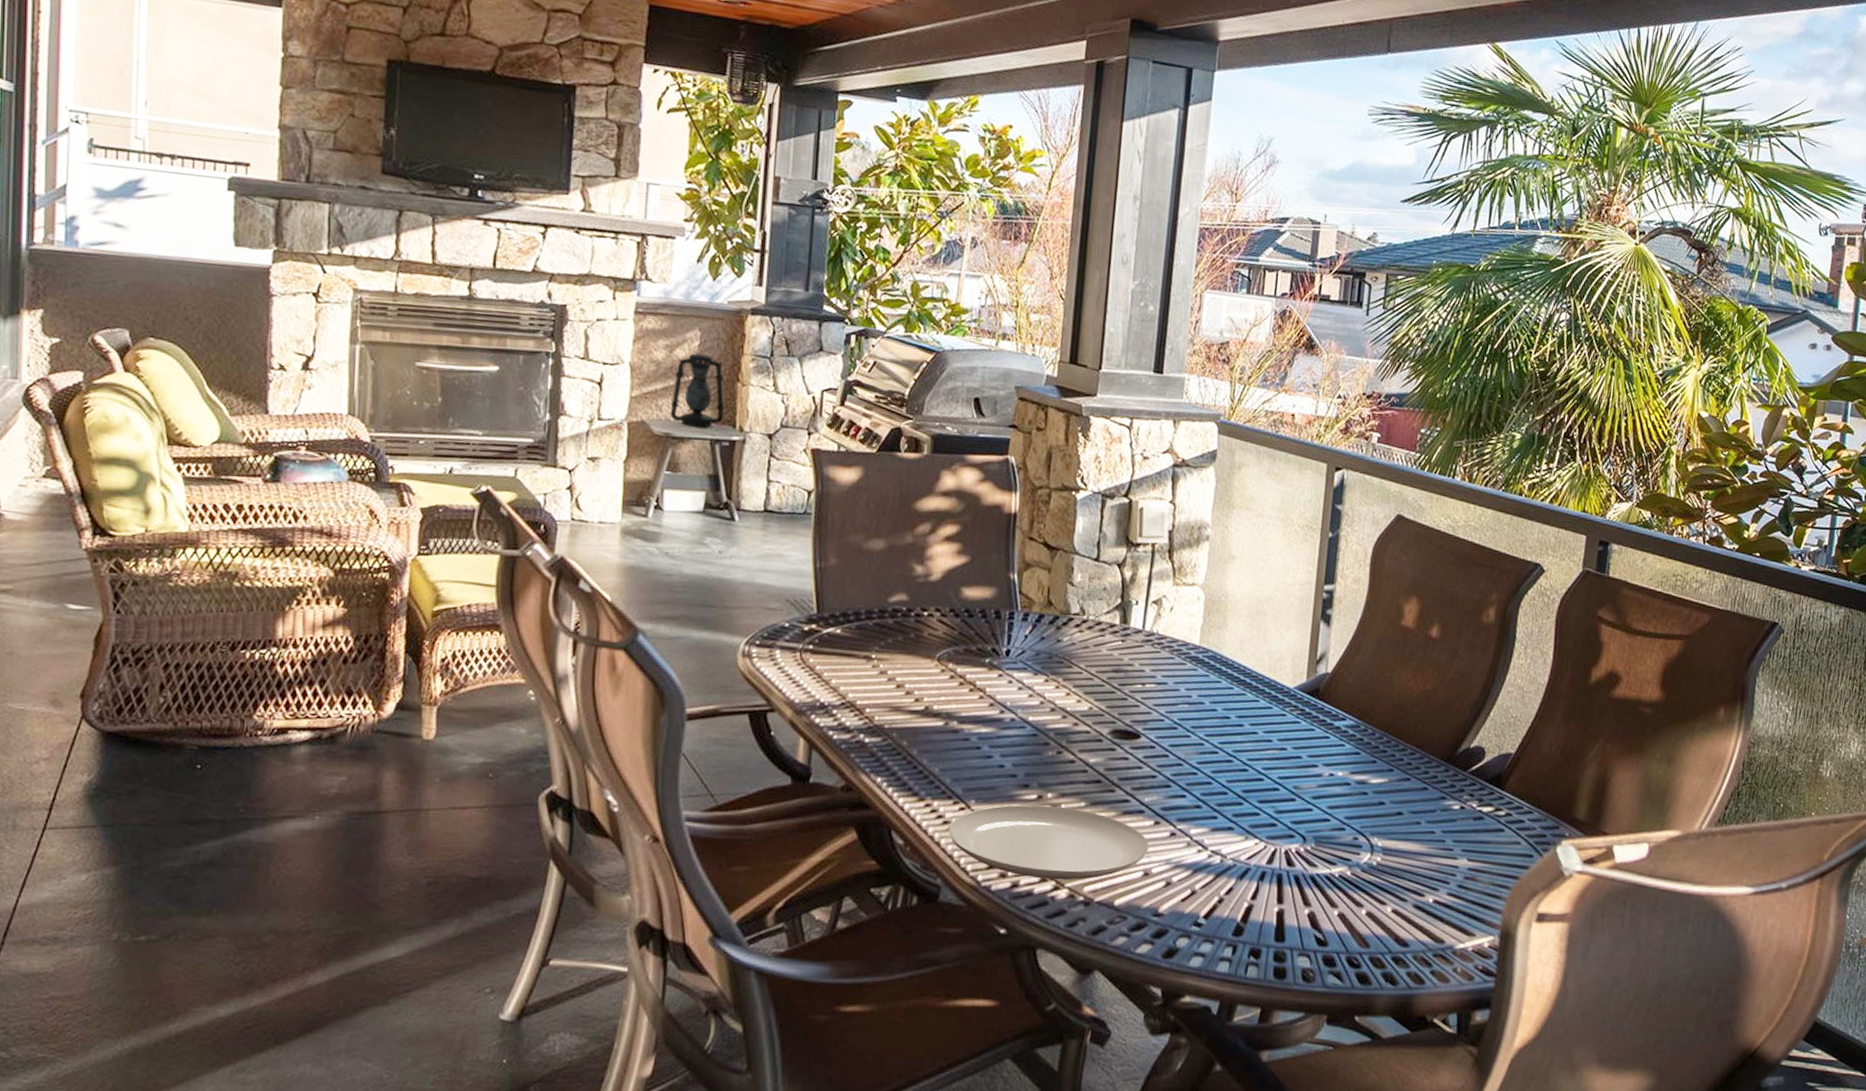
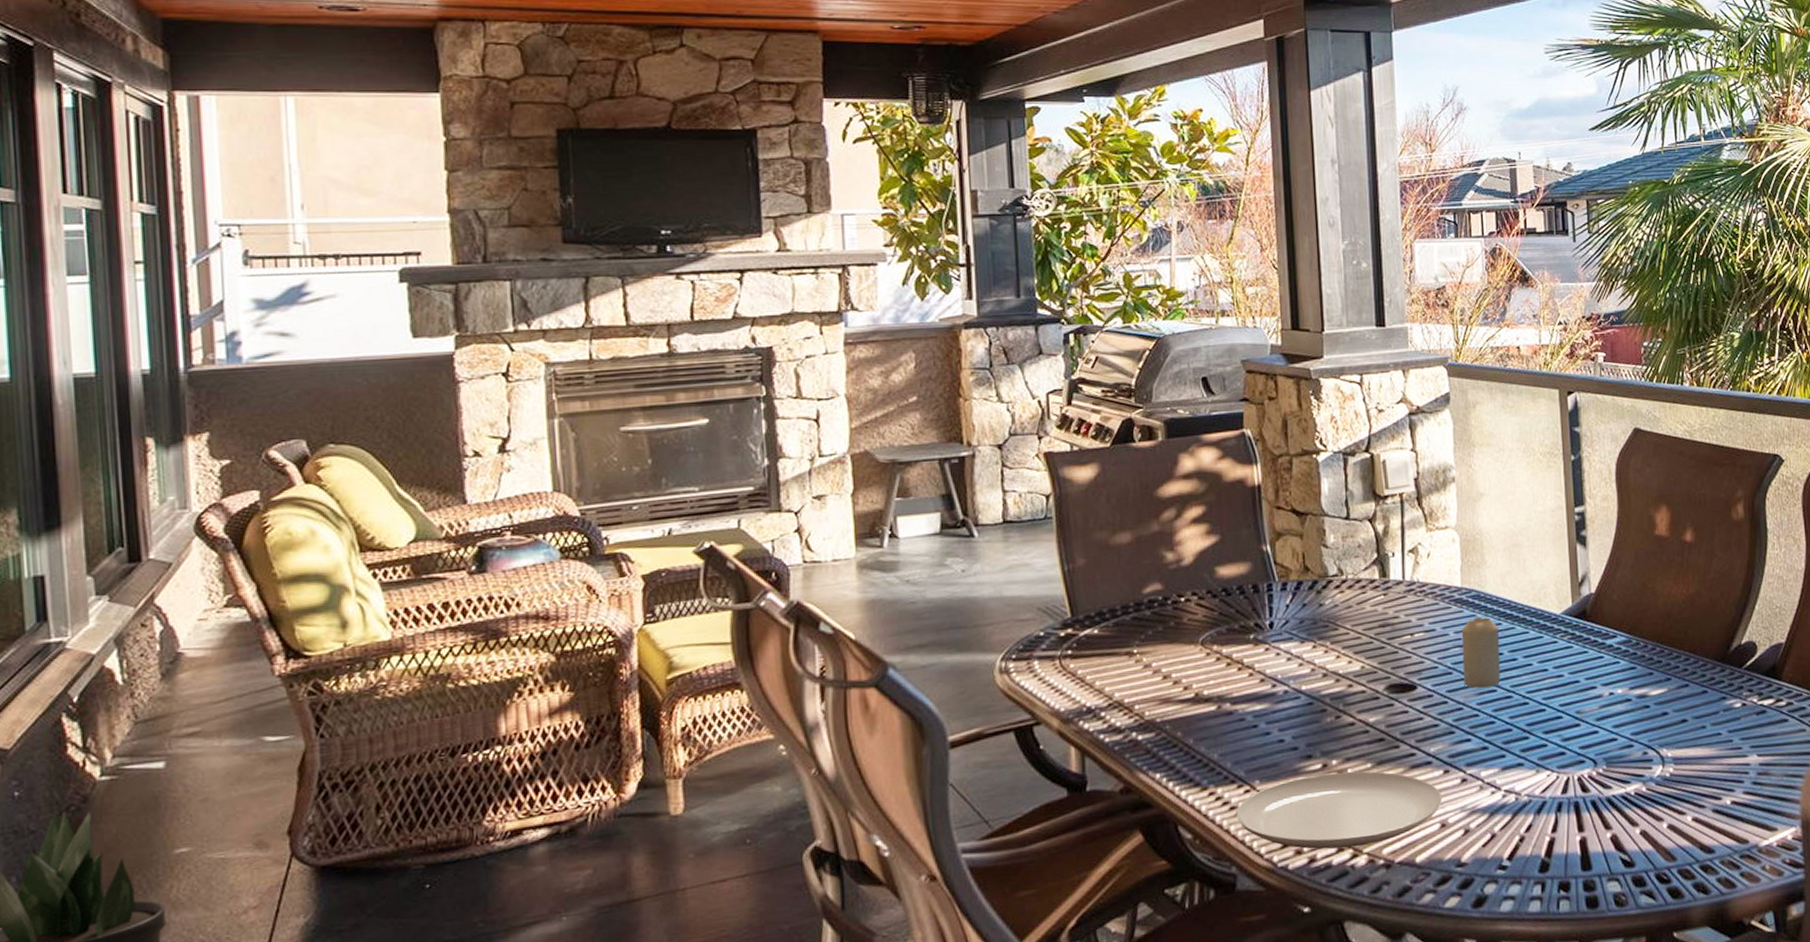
lantern: present [669,353,725,428] -> none [892,374,950,449]
candle: none [1187,677,1230,748] -> present [1461,616,1501,688]

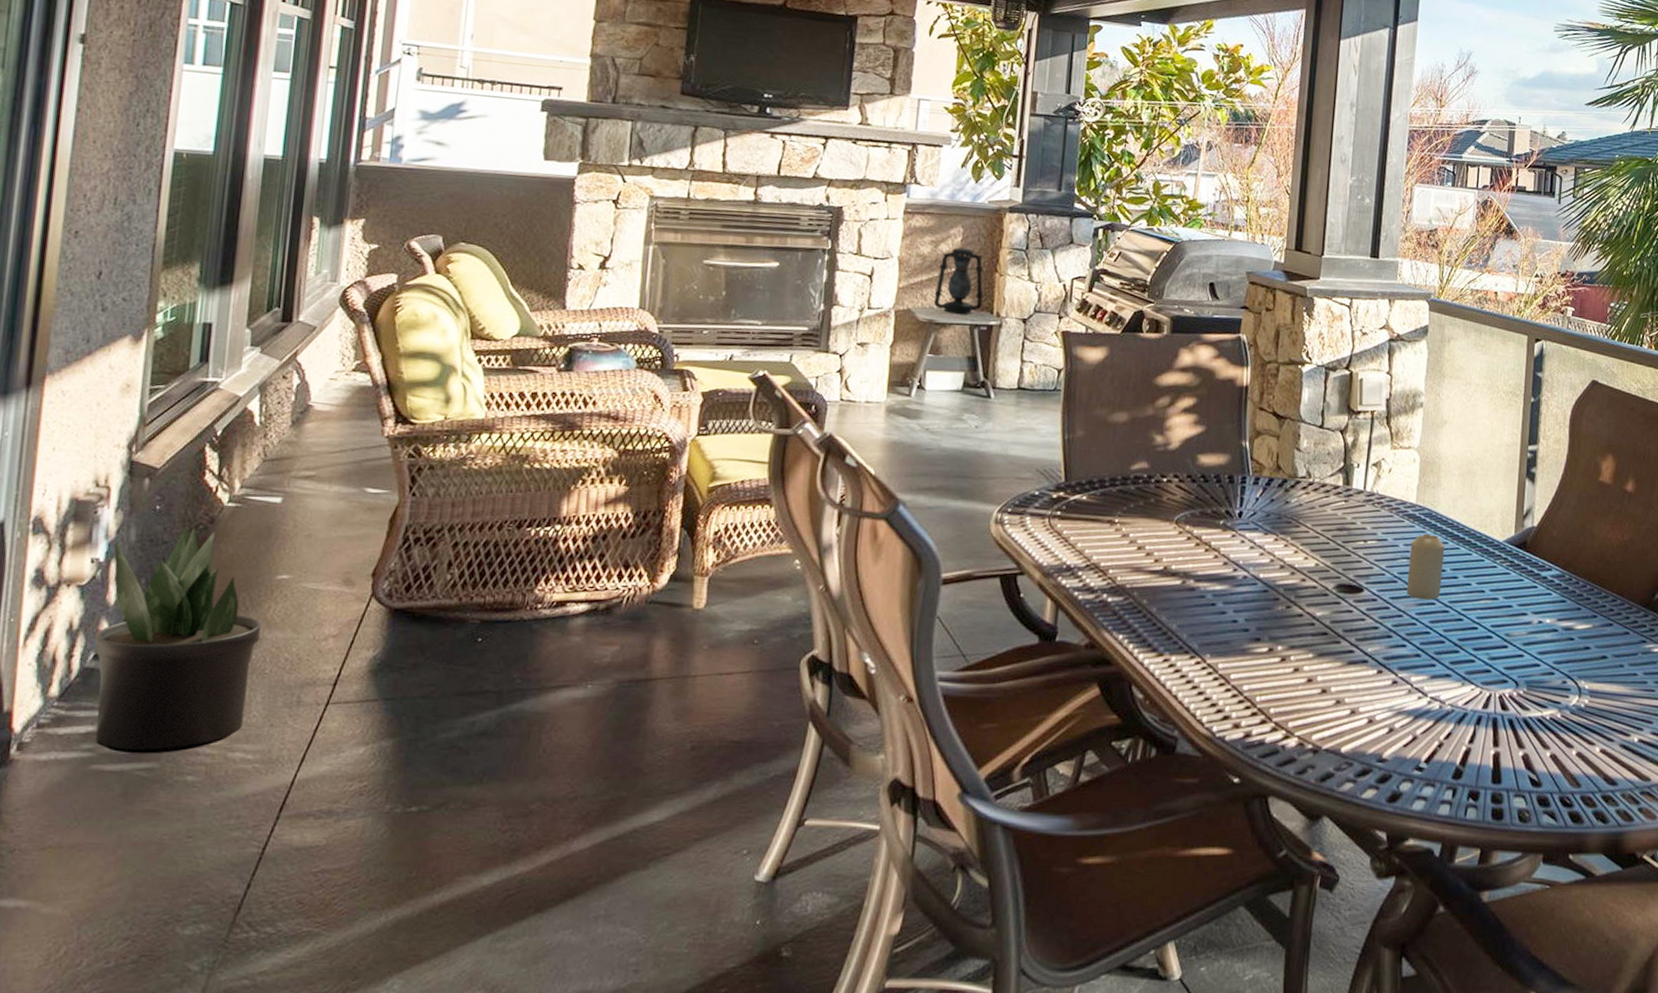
lantern: none [892,374,950,449] -> present [933,247,984,314]
plate: present [1236,771,1443,850] -> none [1185,657,1373,729]

